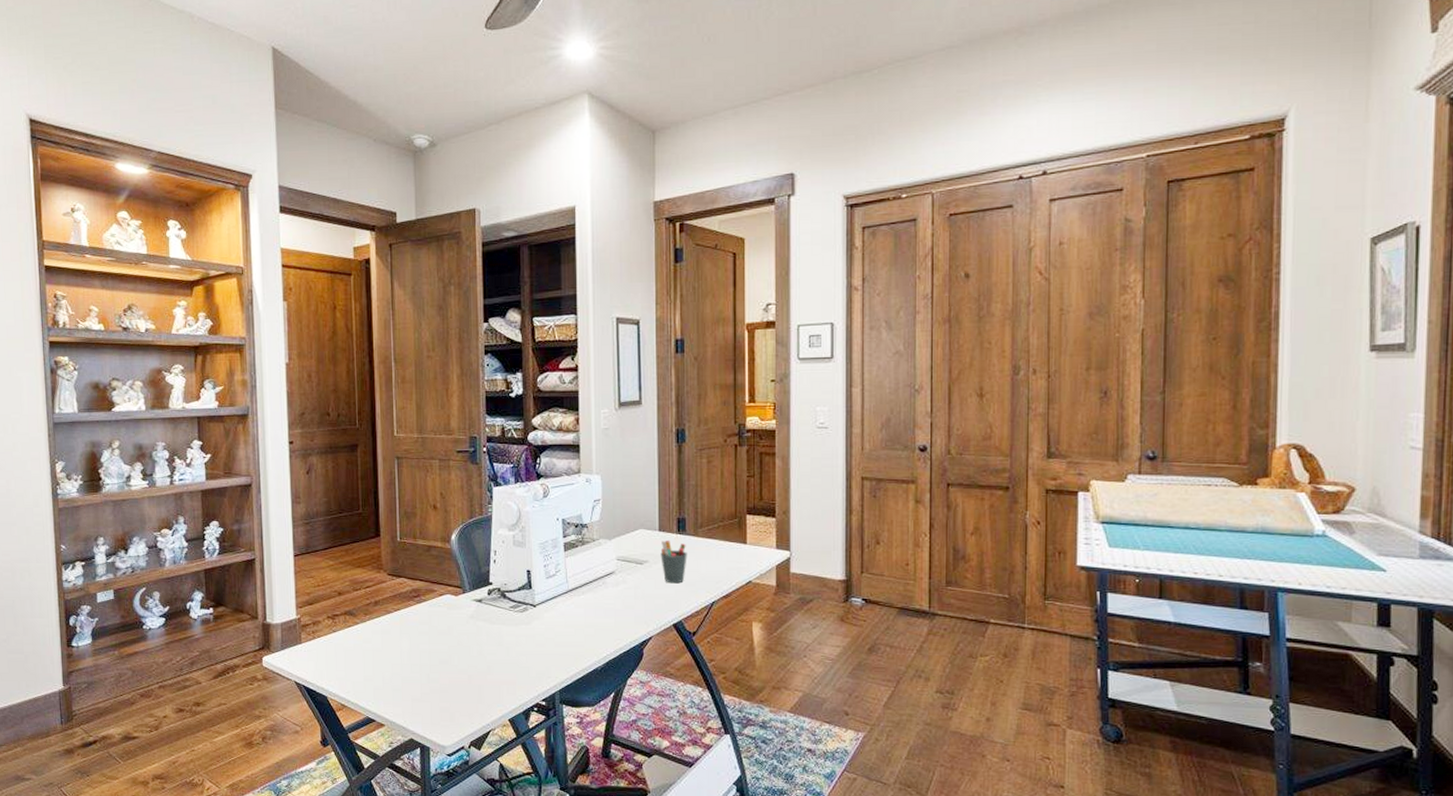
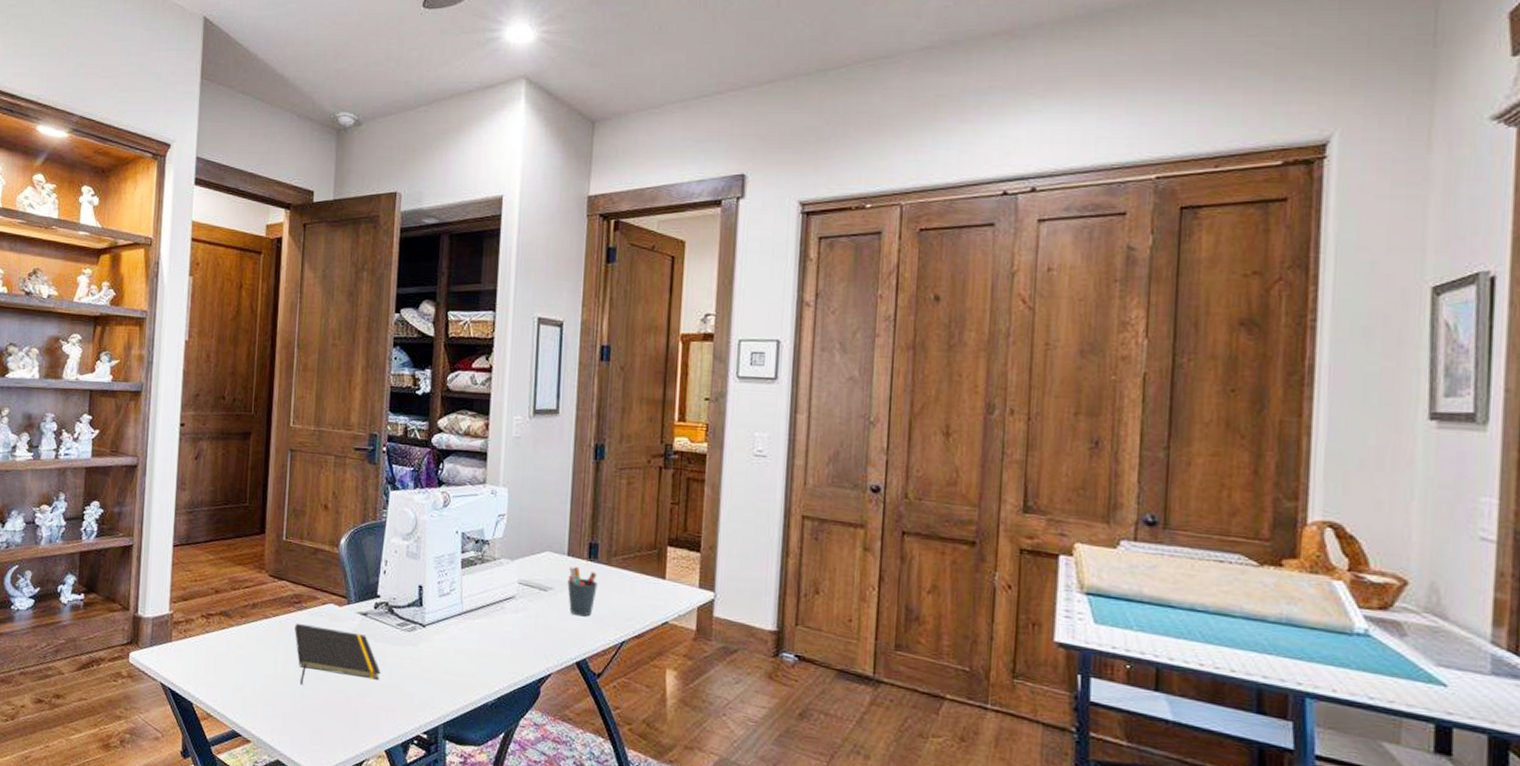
notepad: none [416,614,499,670] -> present [294,623,381,685]

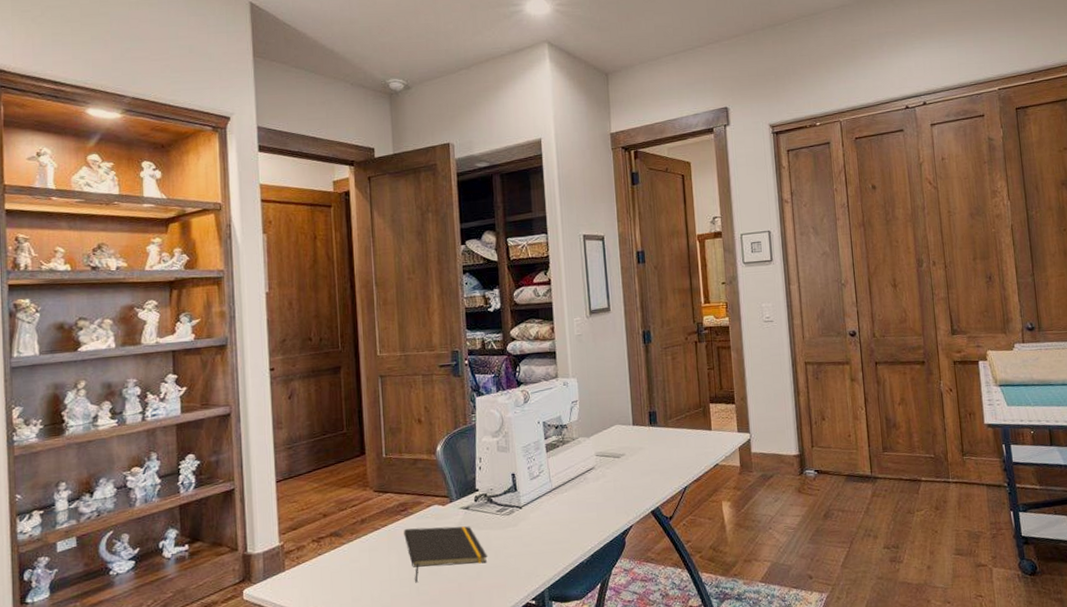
pen holder: present [567,566,598,617] -> none [635,432,660,473]

